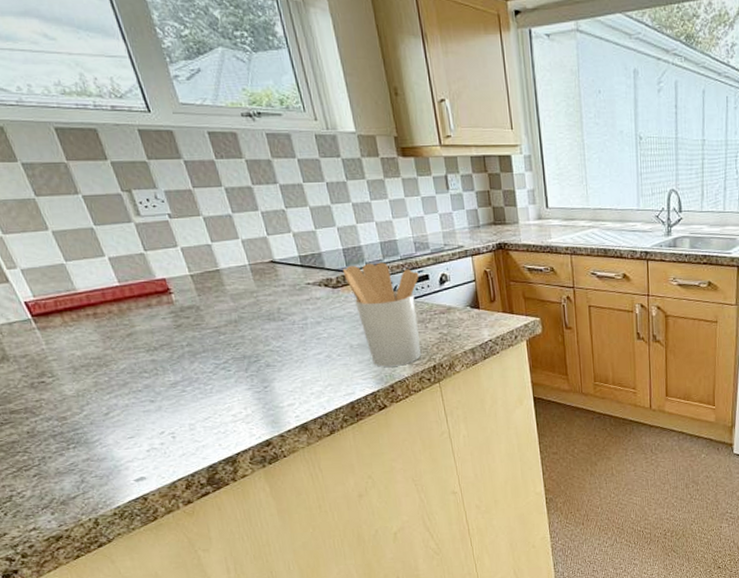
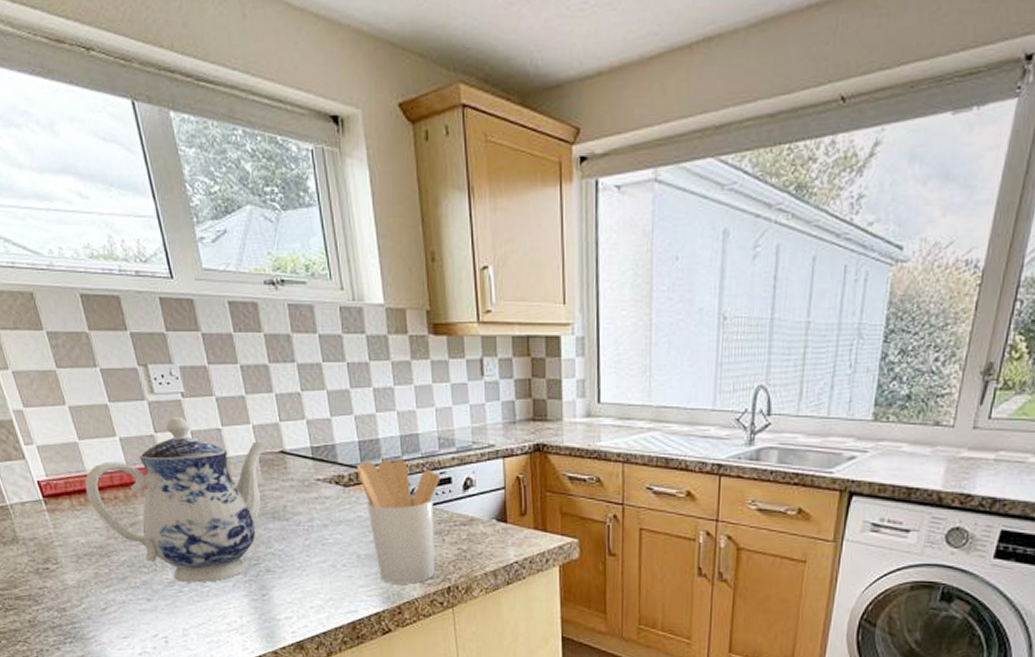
teapot: none [75,236,257,383] -> present [84,417,267,583]

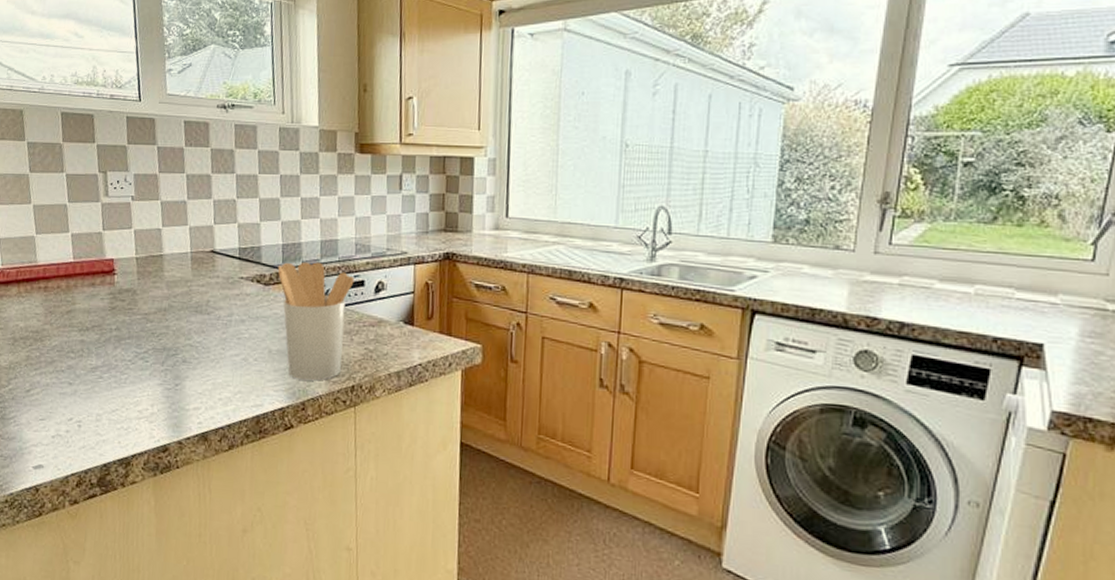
teapot: present [84,417,267,583] -> none [33,217,200,370]

